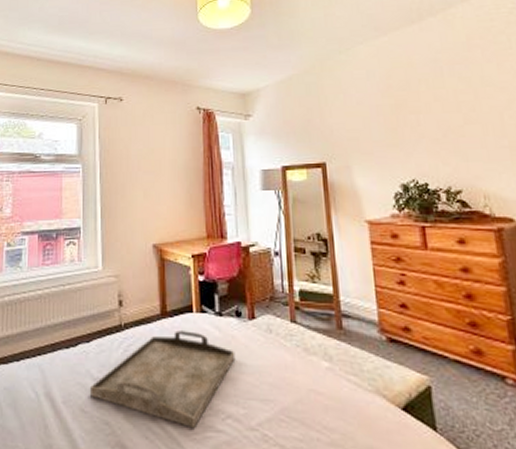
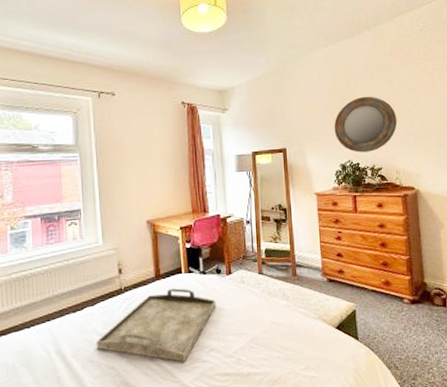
home mirror: none [390,97,482,170] -> present [334,96,398,153]

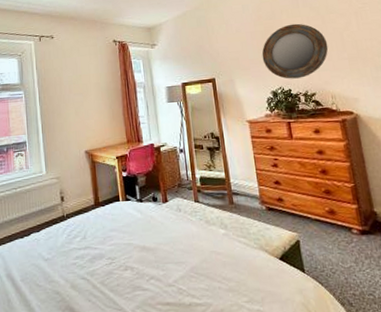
serving tray: present [96,288,217,363] -> none [42,215,155,290]

